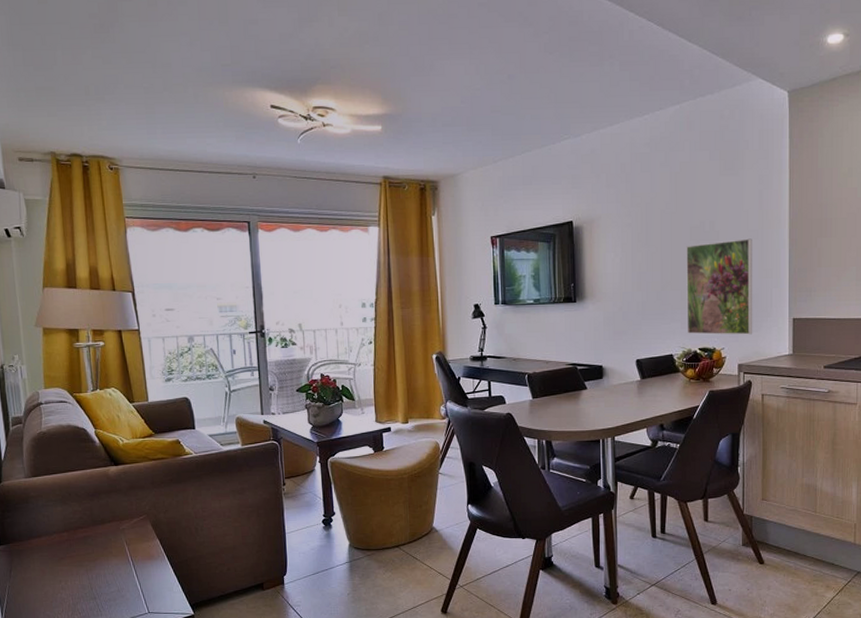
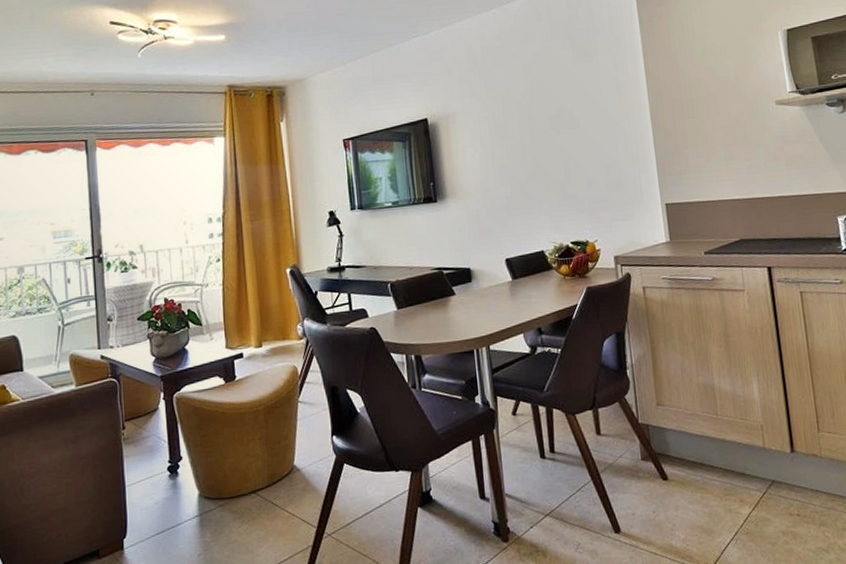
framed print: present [686,238,753,335] -> none [547,124,626,228]

